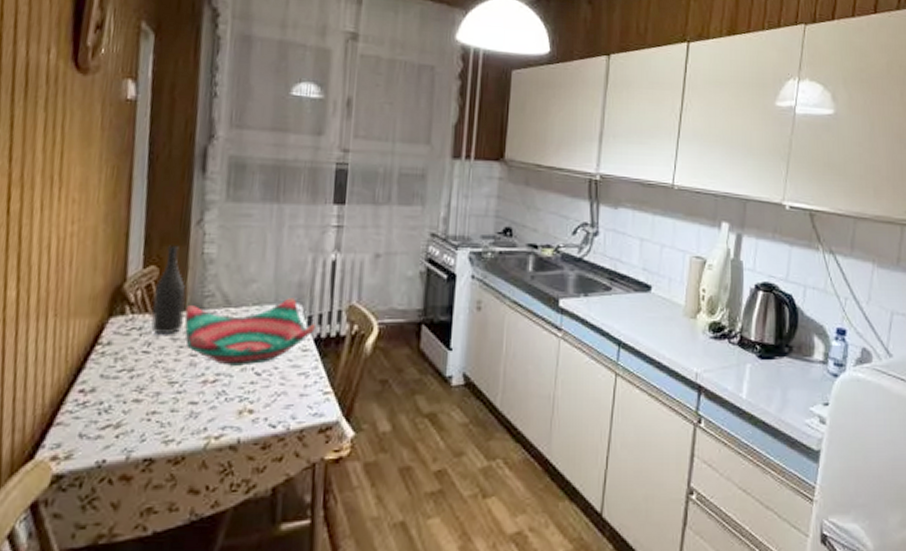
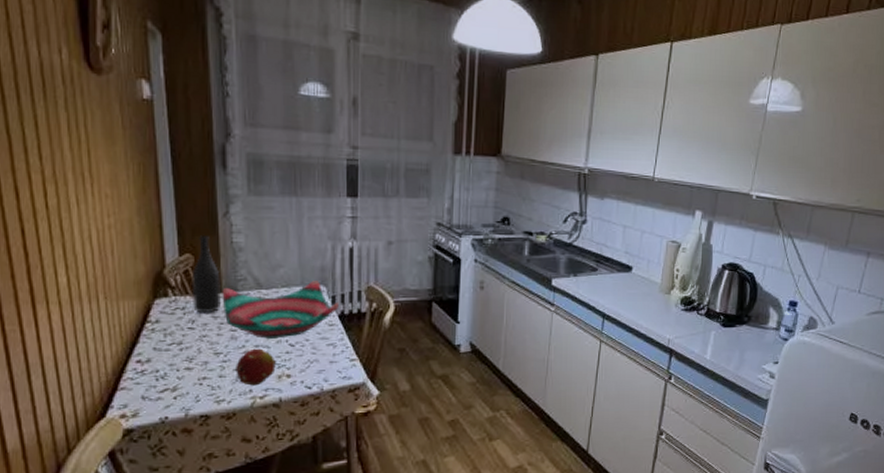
fruit: none [190,377,240,423] -> present [236,348,277,386]

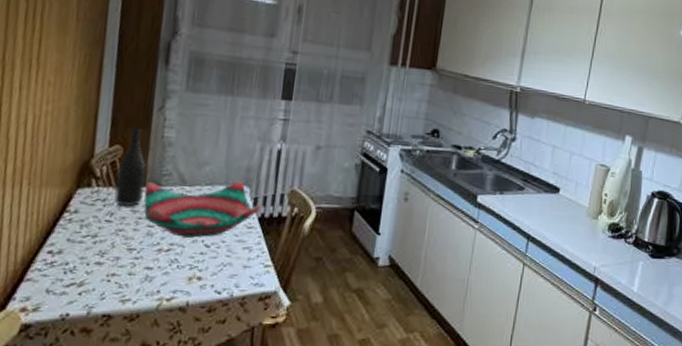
fruit: present [236,348,277,386] -> none [146,247,190,287]

